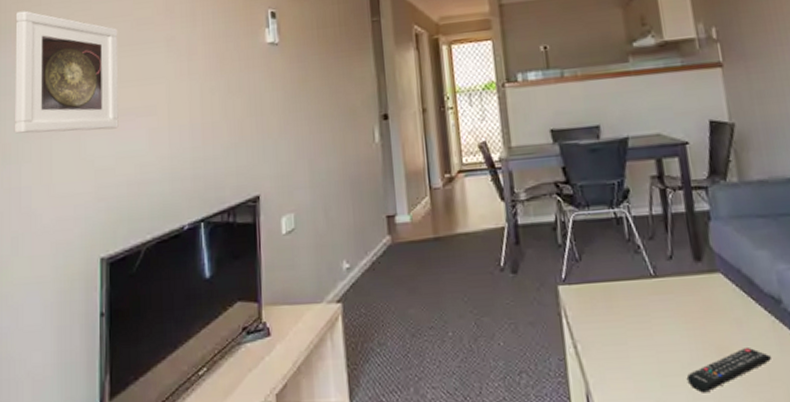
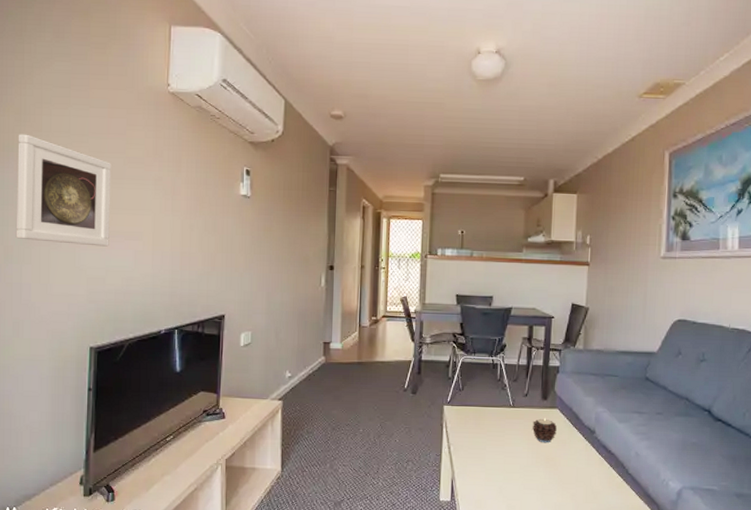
remote control: present [686,346,771,393] -> none [521,459,580,486]
candle: none [688,287,725,326] -> present [532,417,557,443]

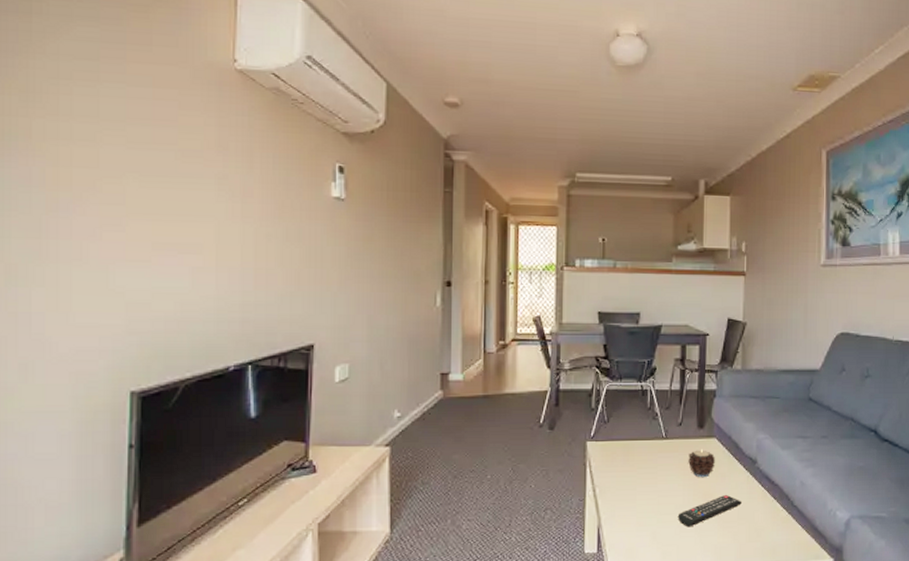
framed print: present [16,134,112,247] -> none [21,118,158,263]
remote control: none [521,459,580,486] -> present [677,494,741,527]

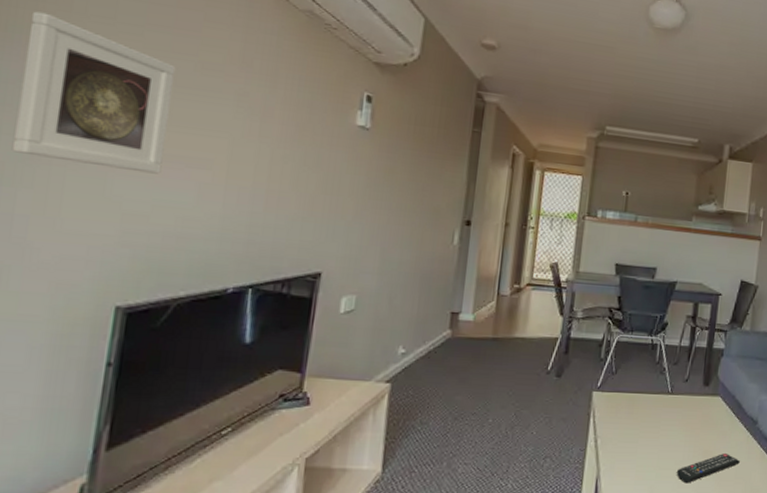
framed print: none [21,118,158,263] -> present [11,11,176,174]
candle: present [688,448,715,478] -> none [691,406,718,435]

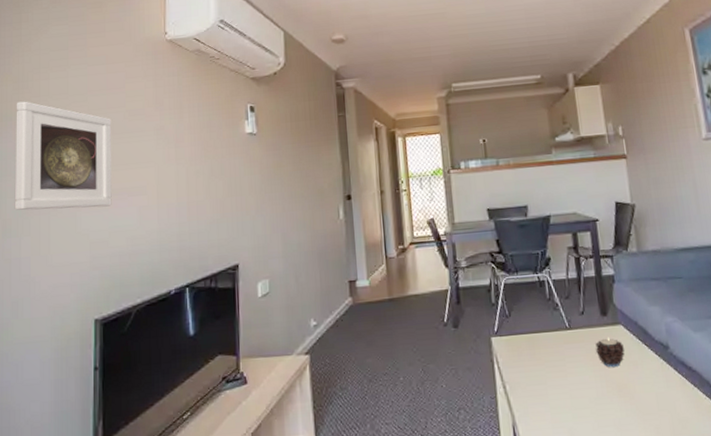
remote control: present [676,452,740,484] -> none [593,383,660,422]
candle: none [691,406,718,435] -> present [595,337,625,368]

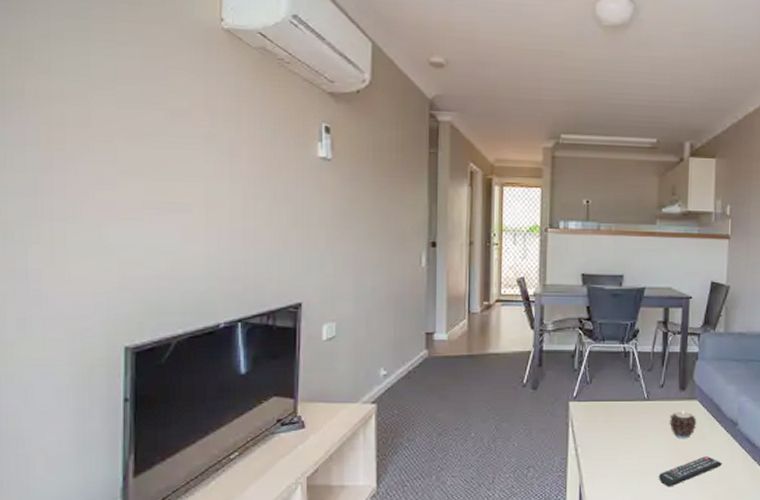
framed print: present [14,101,112,210] -> none [16,76,148,221]
remote control: none [593,383,660,422] -> present [658,455,722,487]

